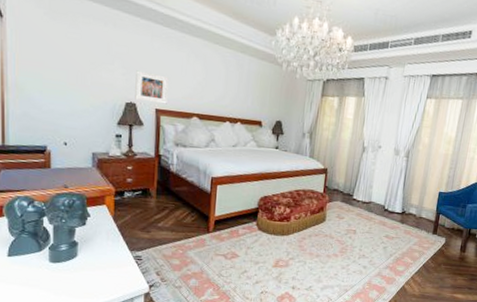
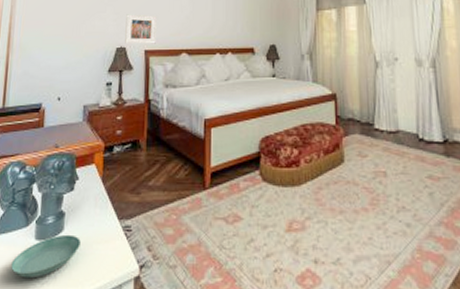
saucer: none [27,259,94,292] -> present [11,234,81,279]

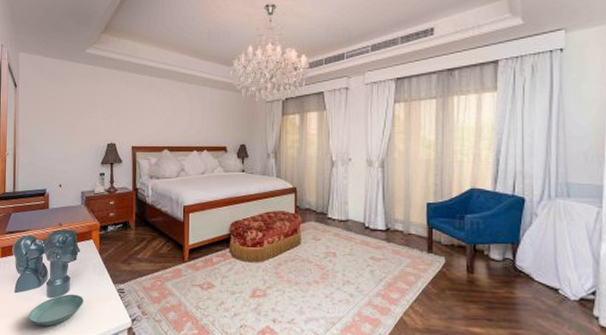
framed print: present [125,14,157,45] -> none [115,114,142,141]

